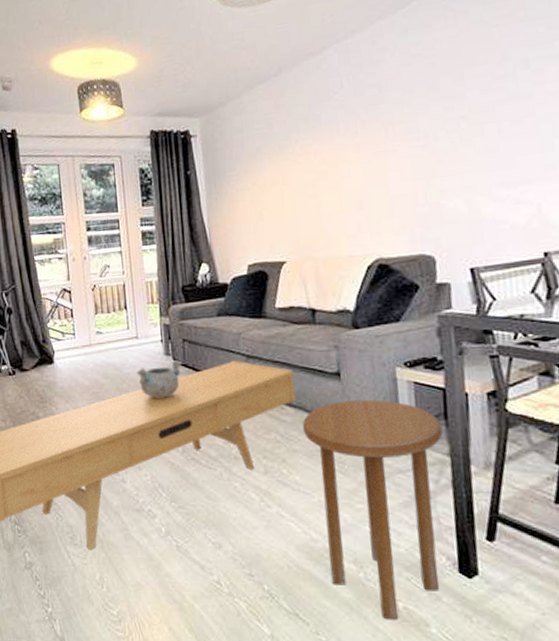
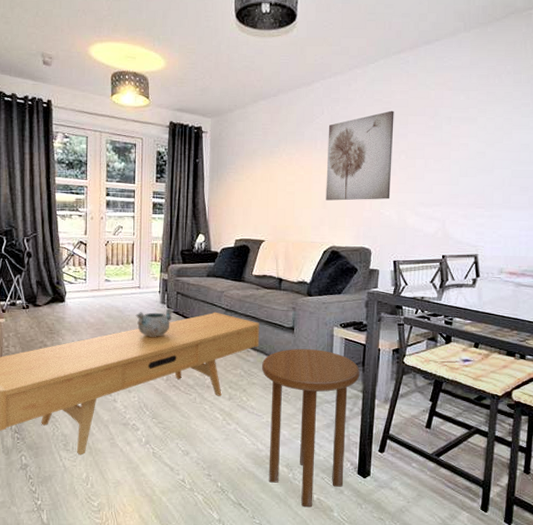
wall art: none [352,65,453,199] -> present [326,110,394,201]

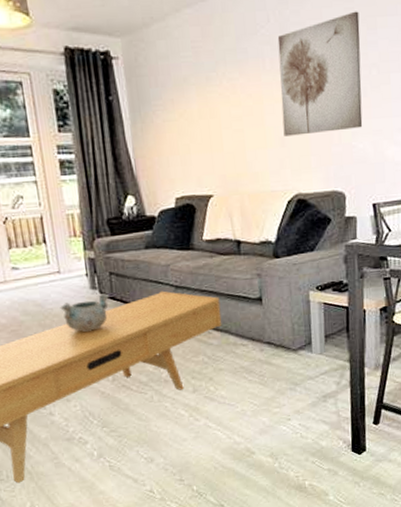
side table: present [262,349,360,508] -> none [228,319,345,496]

